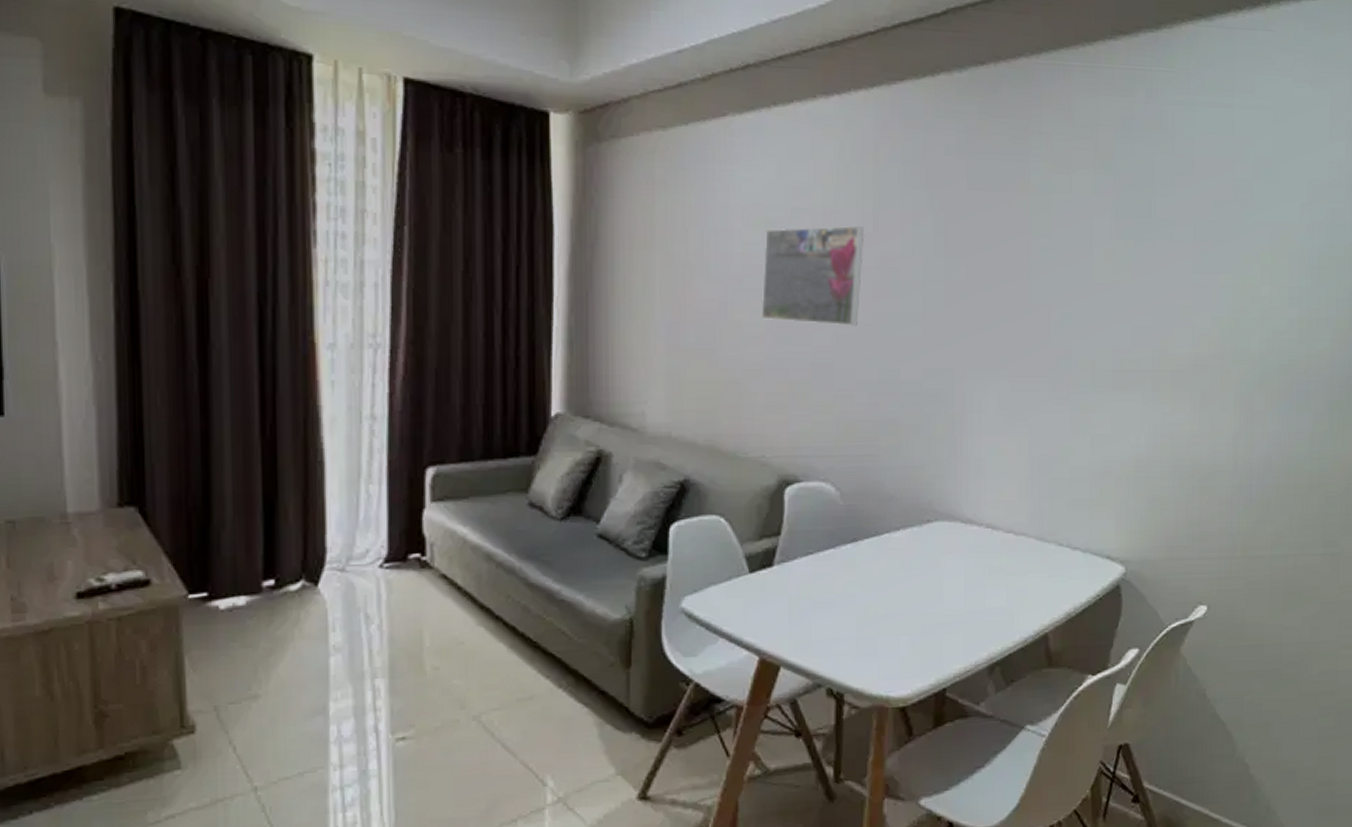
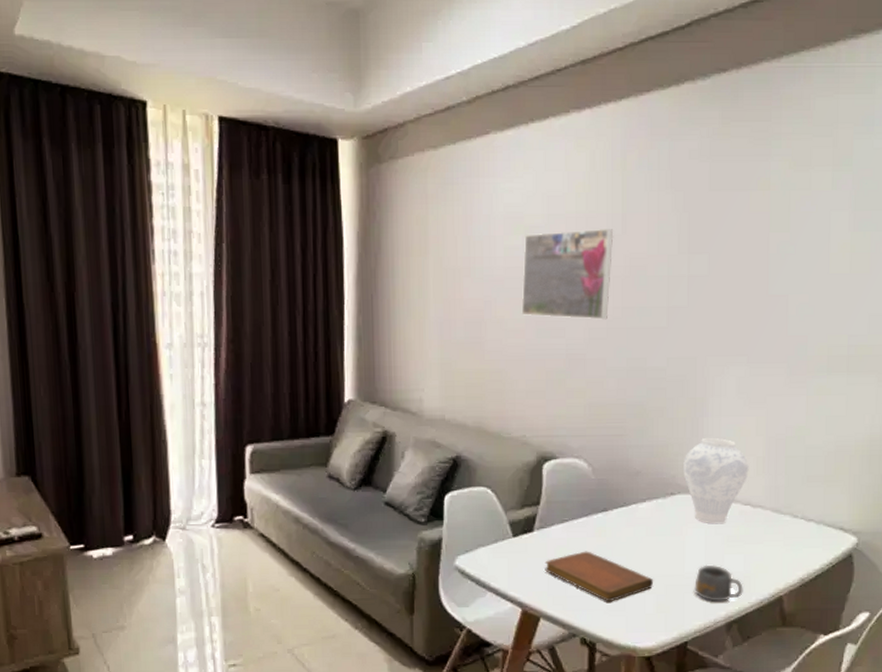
notebook: none [786,587,909,646] -> present [545,551,654,602]
vase: none [941,459,1011,555] -> present [683,438,749,524]
mug: none [953,600,1006,642] -> present [694,564,743,602]

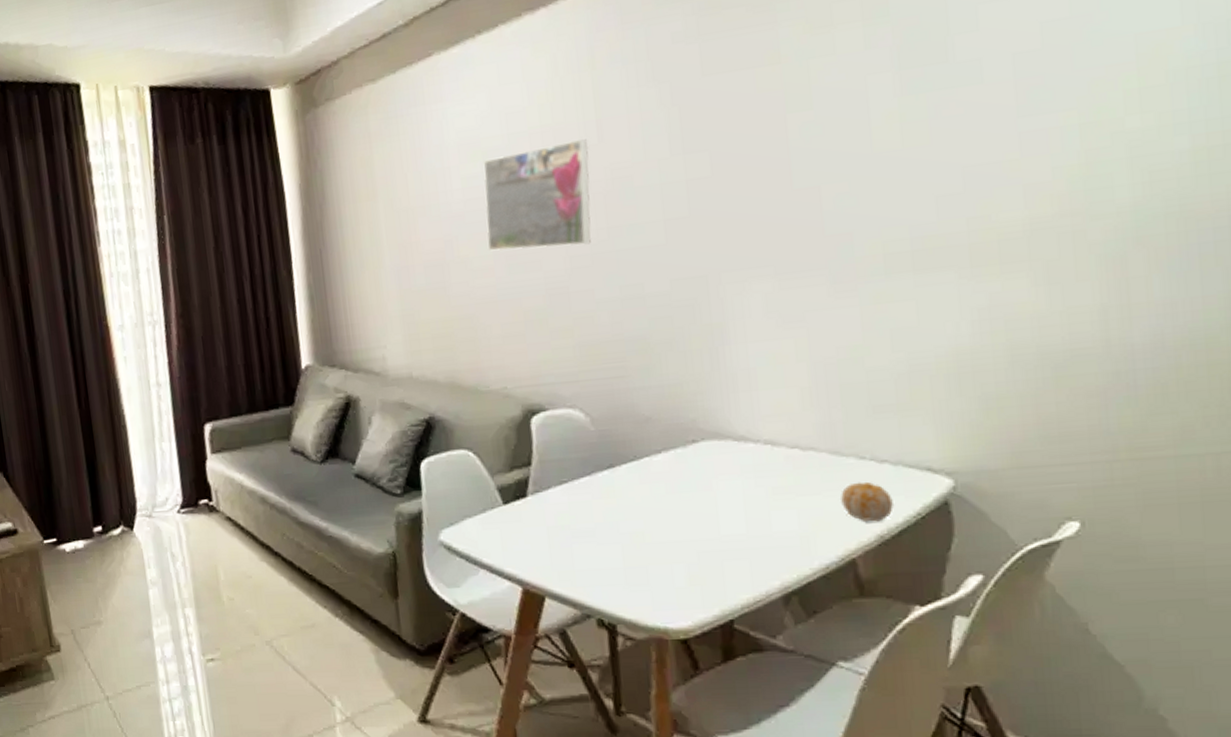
notebook: present [545,551,654,602] -> none [544,515,682,576]
vase: present [683,438,749,524] -> none [704,369,792,475]
mug: present [694,564,743,602] -> none [735,523,801,569]
fruit: none [777,535,815,568] -> present [841,482,895,522]

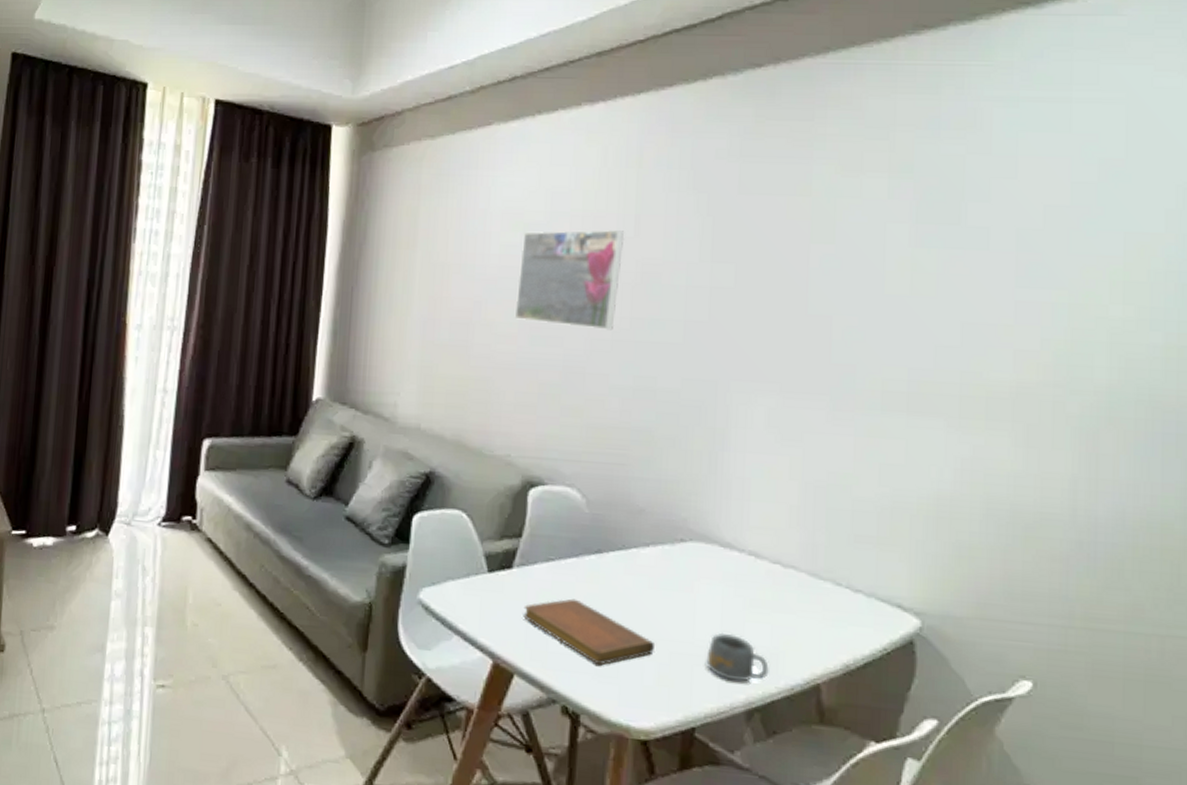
notebook: none [544,515,682,576] -> present [523,598,656,666]
mug: none [735,523,801,569] -> present [706,632,769,682]
fruit: present [841,482,895,522] -> none [814,607,864,651]

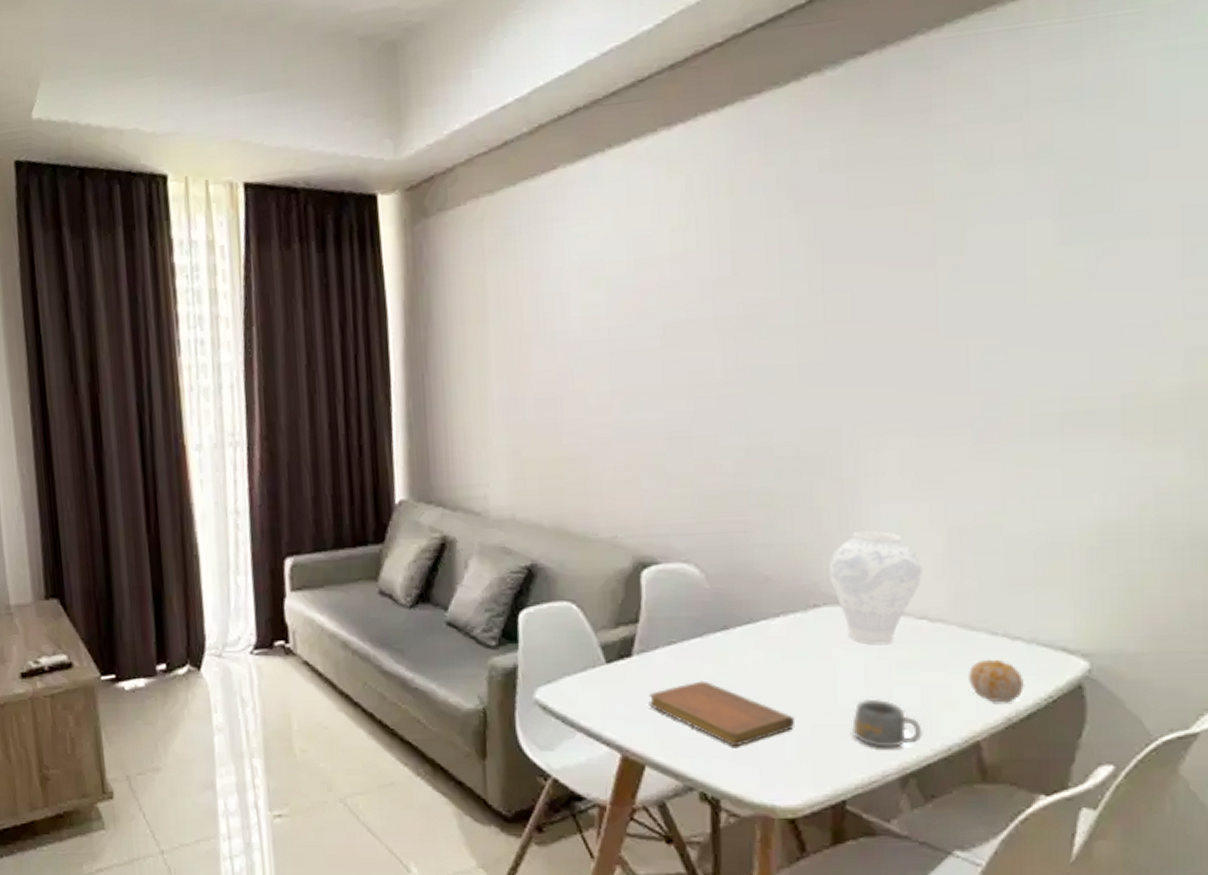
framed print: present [514,230,625,330] -> none [605,271,722,388]
vase: none [697,477,780,584] -> present [829,531,923,645]
fruit: none [814,607,864,651] -> present [969,659,1025,703]

